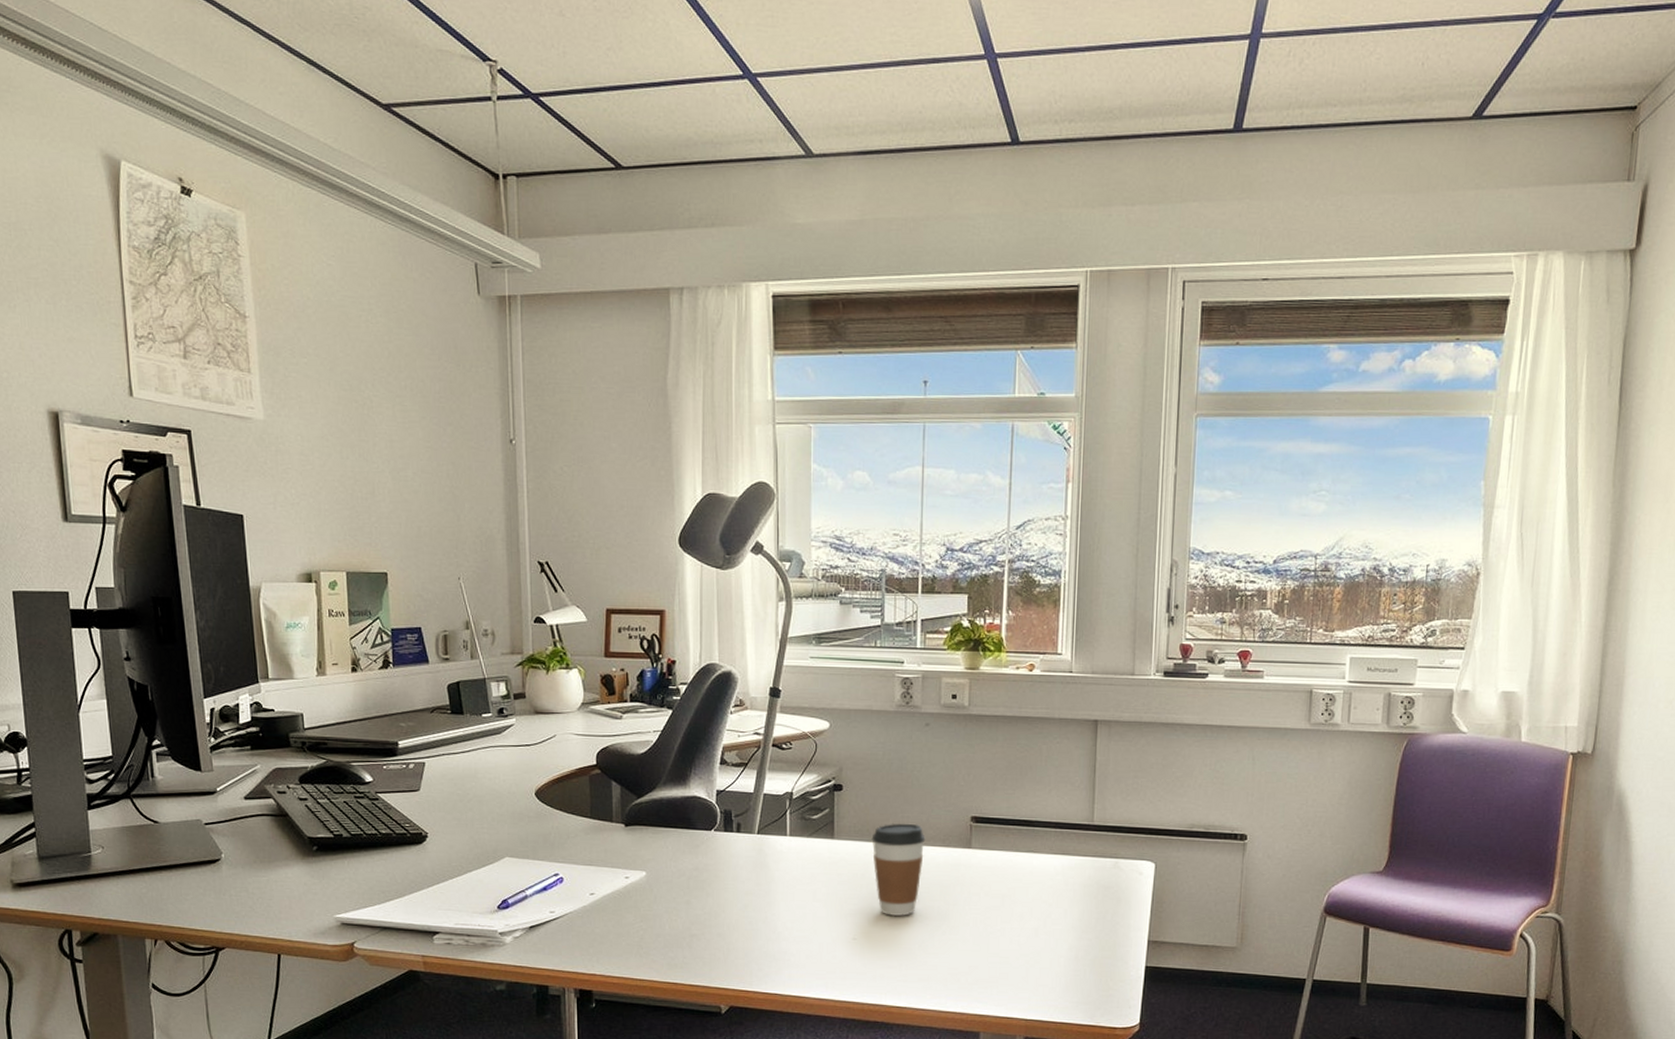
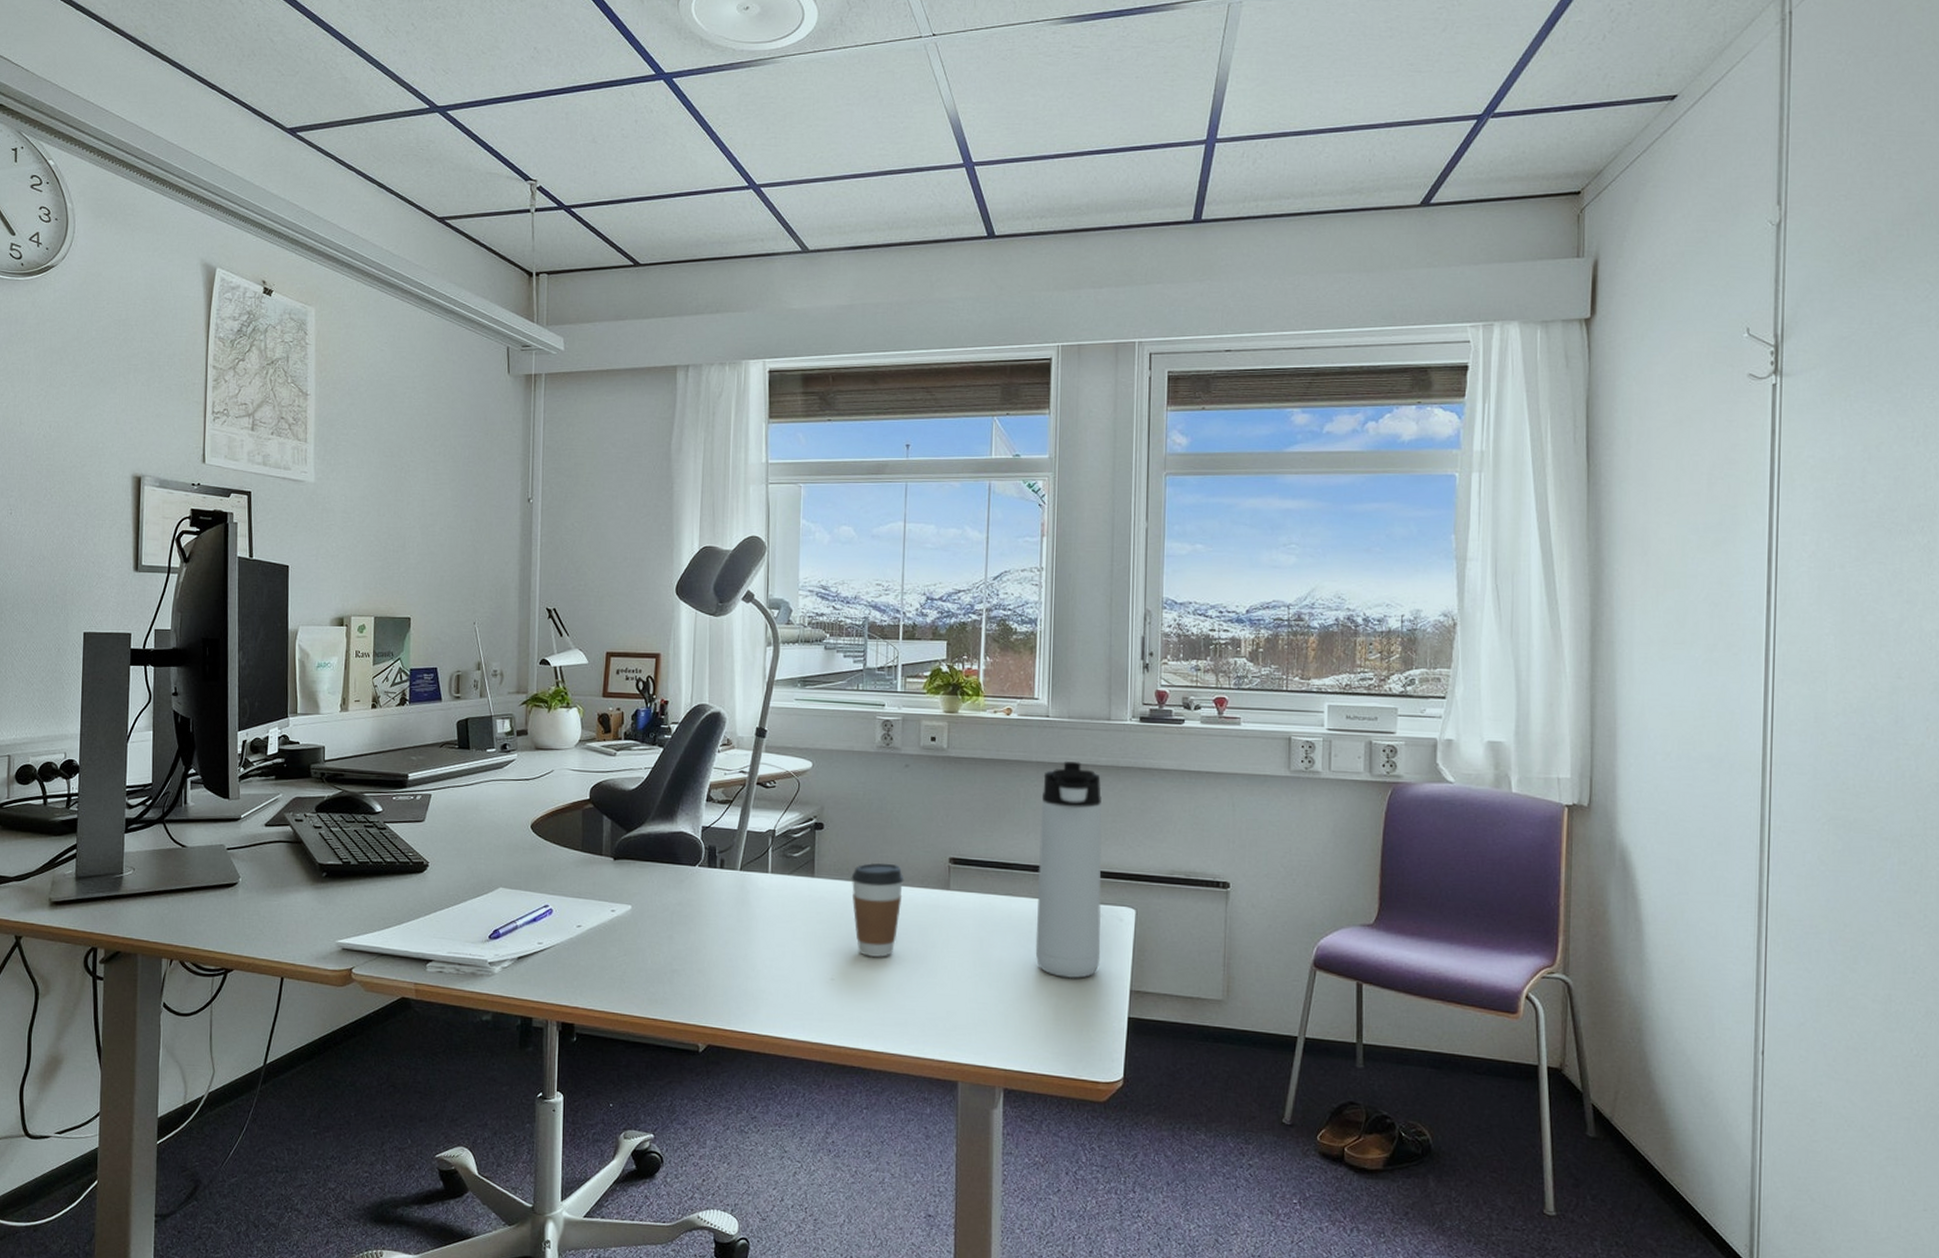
thermos bottle: none [1056,718,1124,932] -> present [1035,761,1102,979]

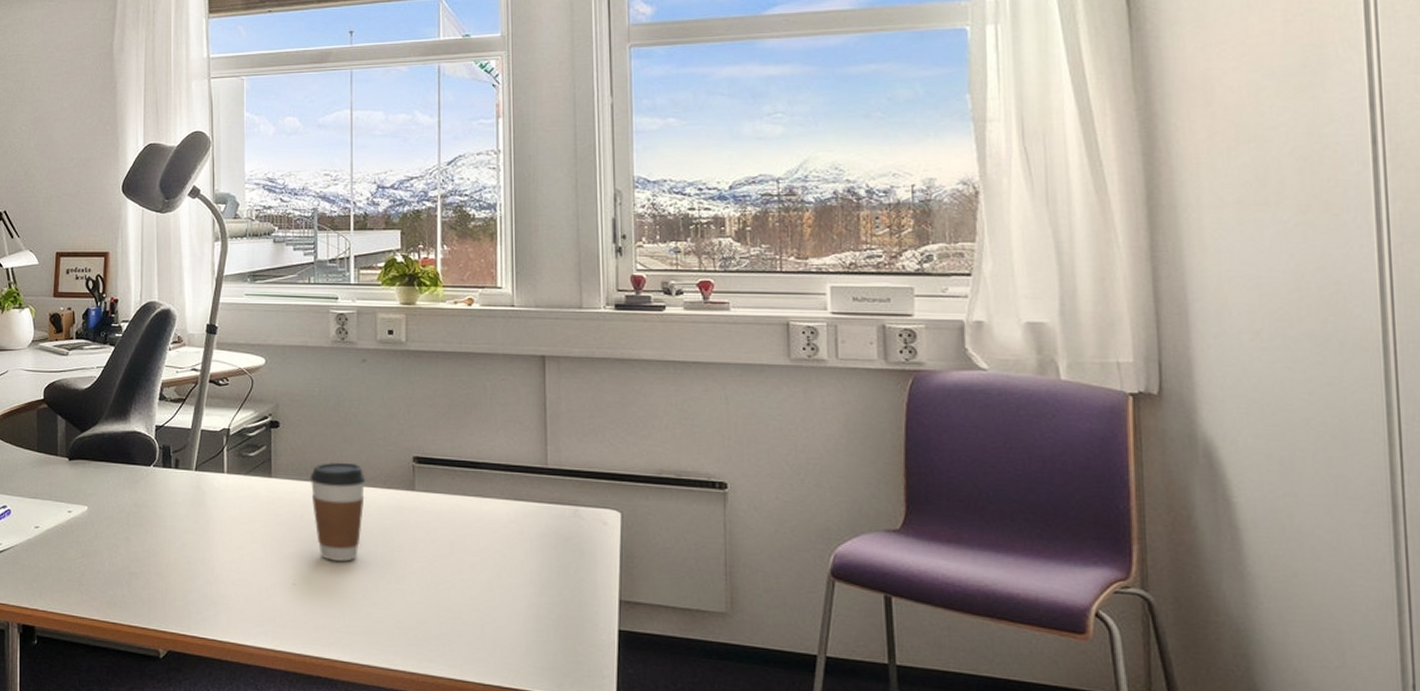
thermos bottle: present [1035,761,1102,979] -> none [510,353,584,587]

